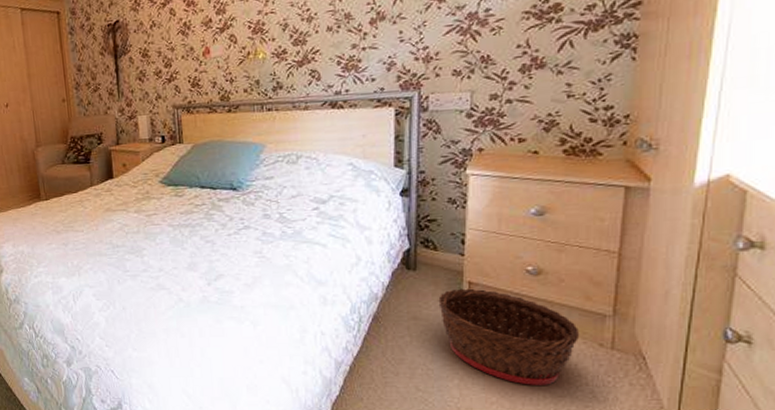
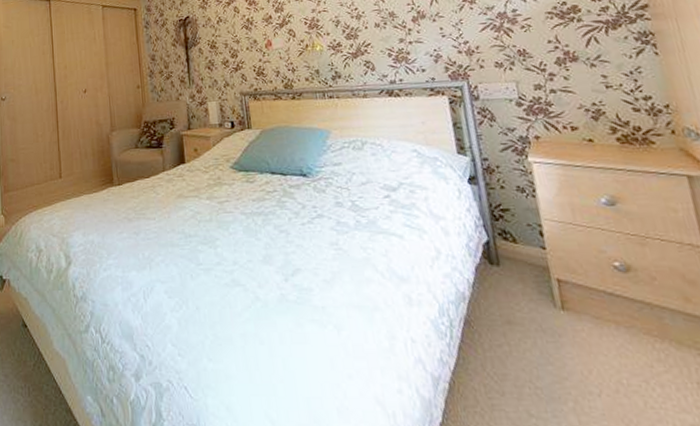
basket: present [438,288,580,385] -> none [529,287,692,410]

